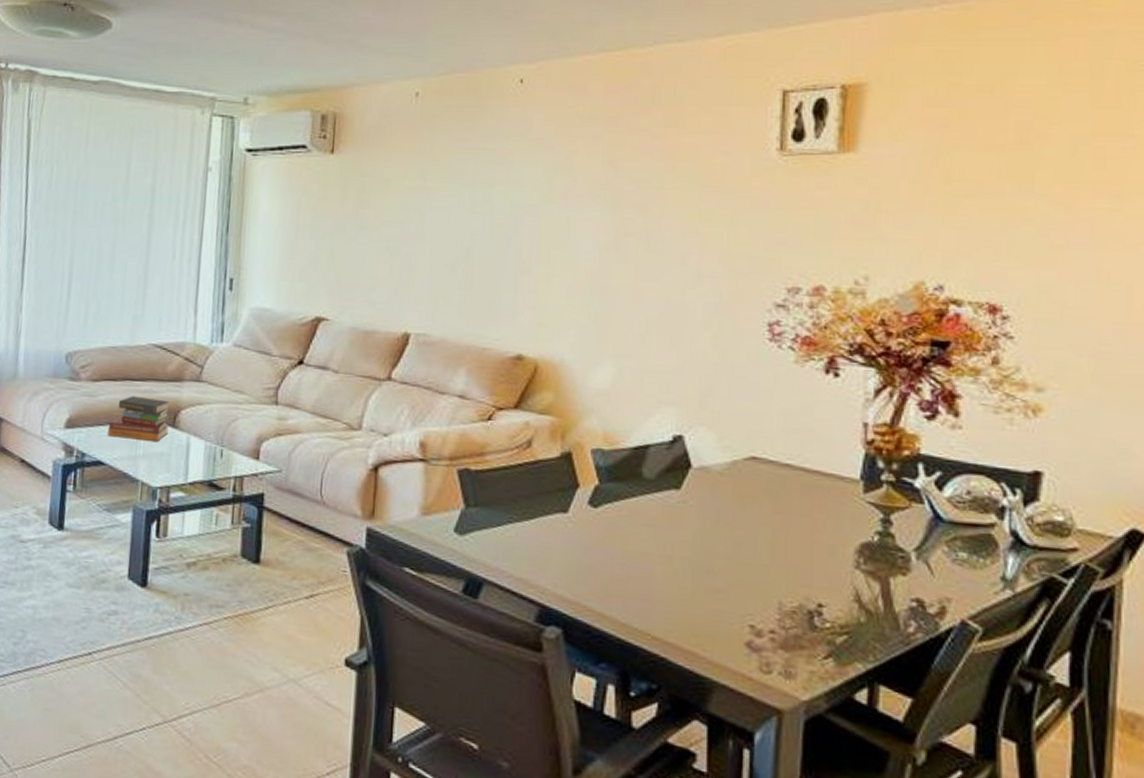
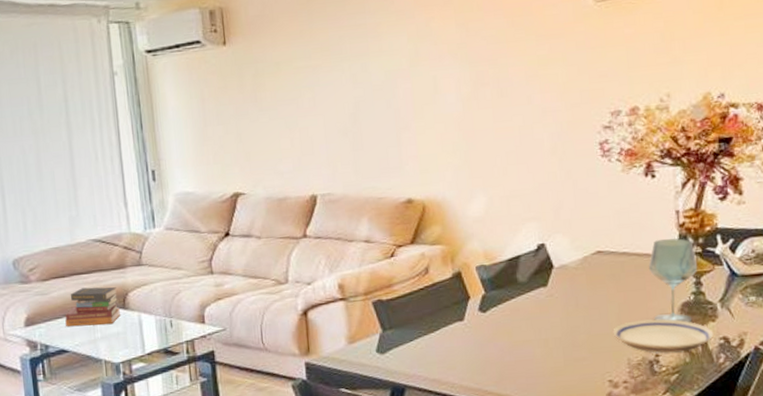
plate: none [762,553,903,608] -> present [613,318,714,353]
wine glass: none [818,456,888,572] -> present [648,238,698,323]

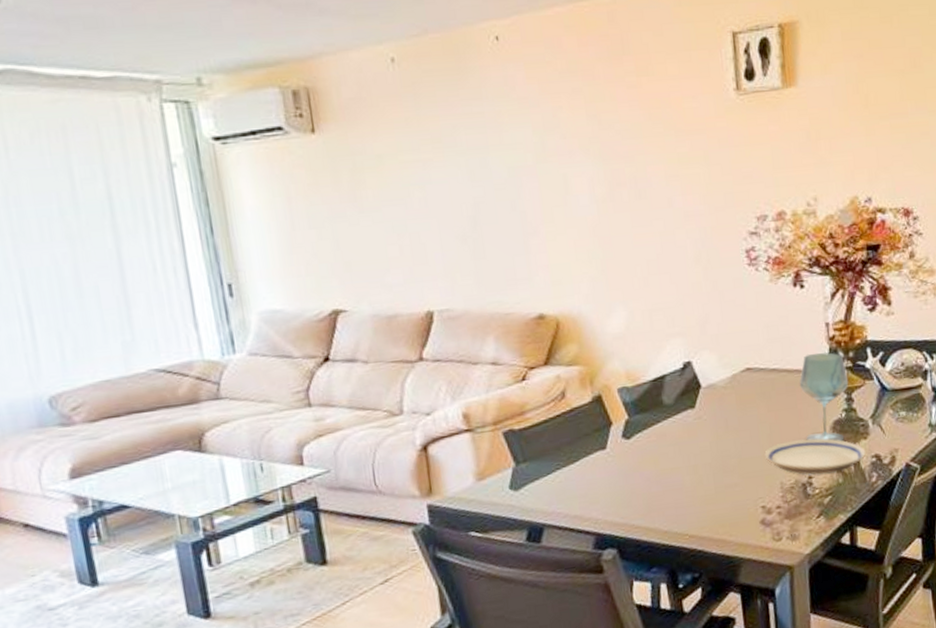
books: present [65,287,120,327] -> none [123,426,196,476]

